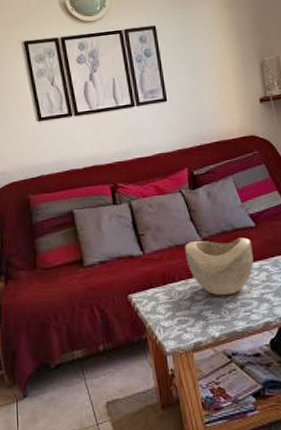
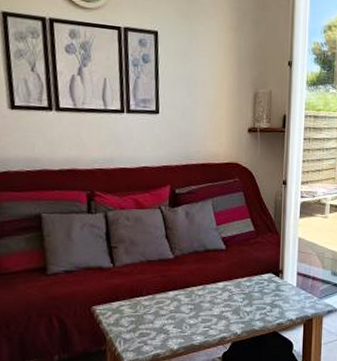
decorative bowl: present [185,237,254,296] -> none [156,257,220,312]

